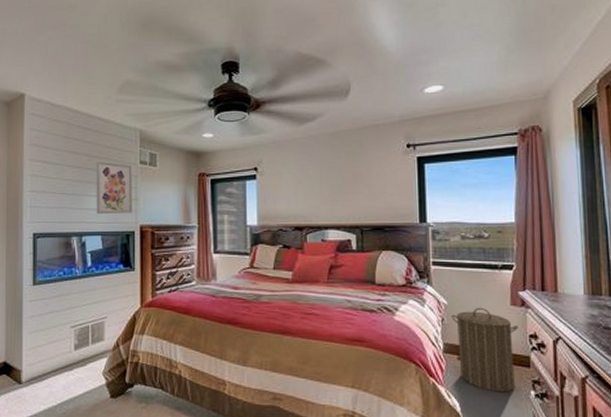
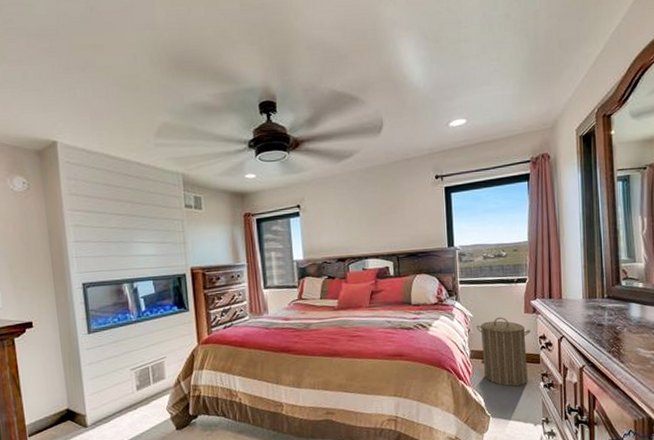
wall art: present [96,161,132,215] -> none [140,207,181,260]

